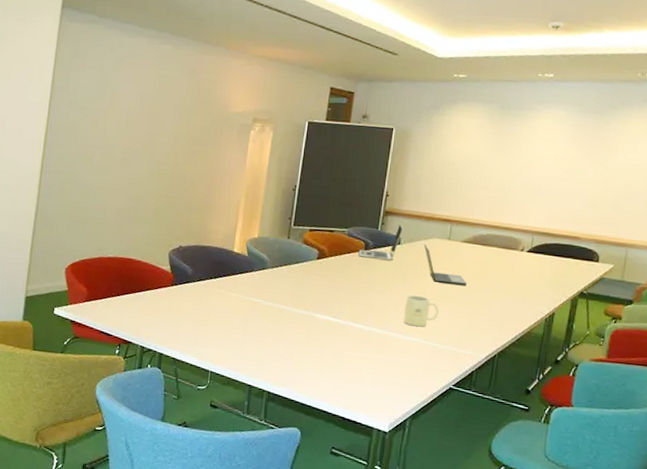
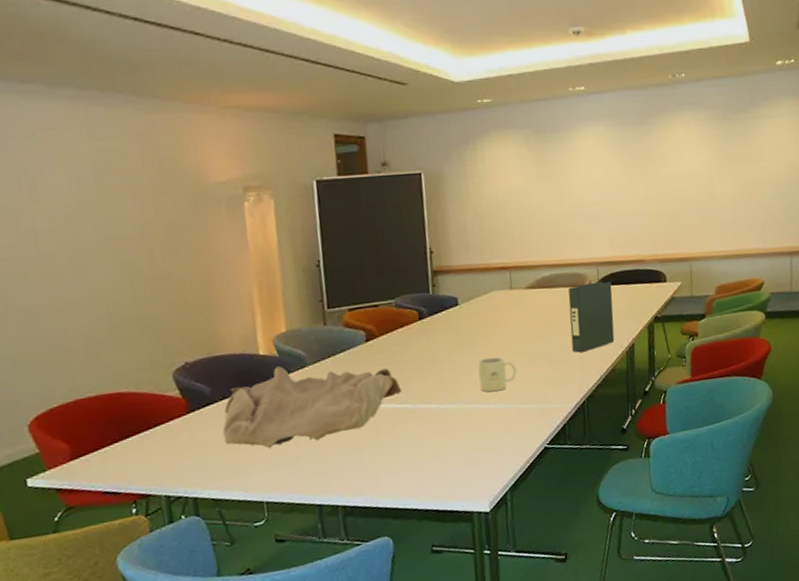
jacket: none [192,264,337,331] -> present [223,366,401,448]
laptop: present [359,224,404,261] -> none [413,282,459,329]
laptop: present [423,243,467,285] -> none [484,298,540,339]
binder: none [494,248,544,310] -> present [568,281,615,353]

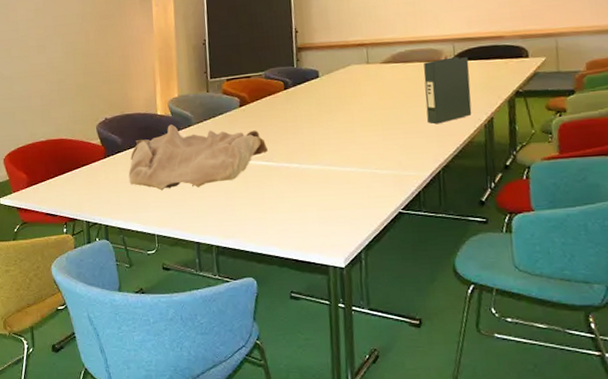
mug: present [478,357,517,393] -> none [336,124,372,157]

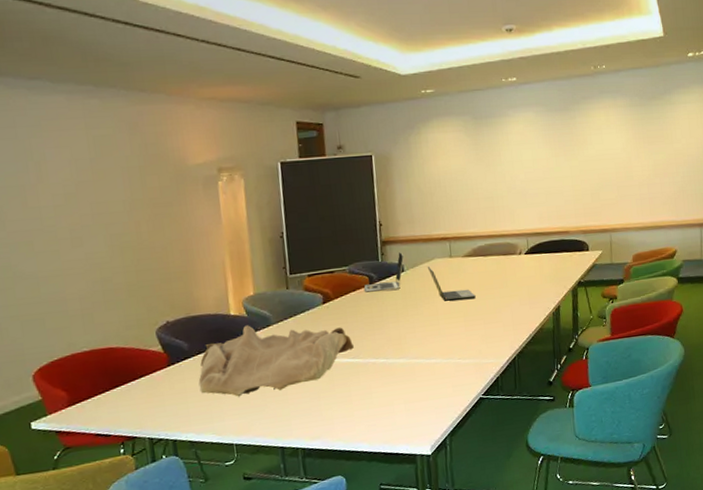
laptop: none [279,57,320,97] -> present [364,251,404,293]
laptop: none [342,72,395,108] -> present [427,266,476,301]
binder: present [423,57,472,124] -> none [501,250,543,314]

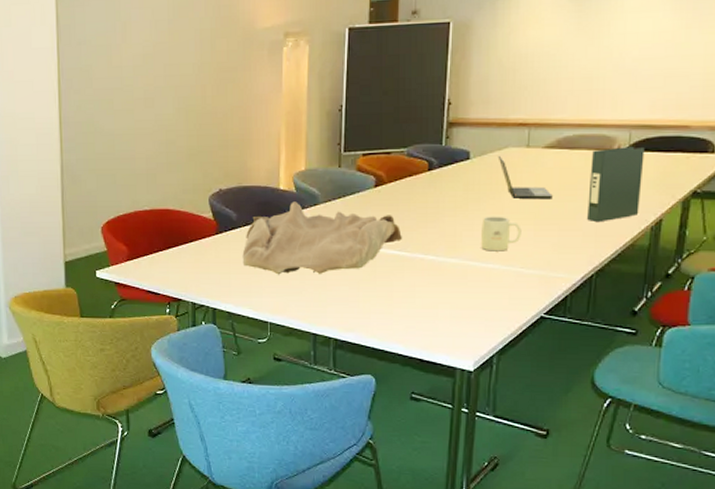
laptop: present [364,251,404,293] -> none [422,135,472,180]
mug: none [421,317,456,349] -> present [481,216,522,252]
binder: none [501,250,543,314] -> present [587,146,645,223]

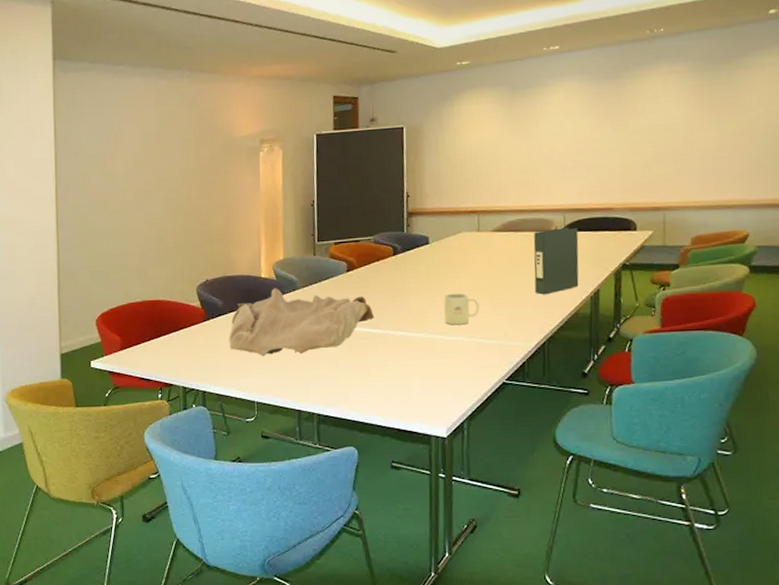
laptop: present [497,155,553,198] -> none [453,239,504,277]

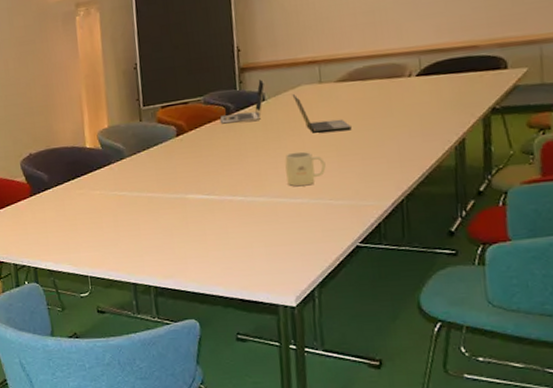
jacket: present [229,288,374,356] -> none [57,158,209,230]
laptop: none [388,223,430,263] -> present [220,78,265,124]
laptop: none [453,239,504,277] -> present [292,93,352,133]
binder: present [533,227,579,295] -> none [384,71,441,148]

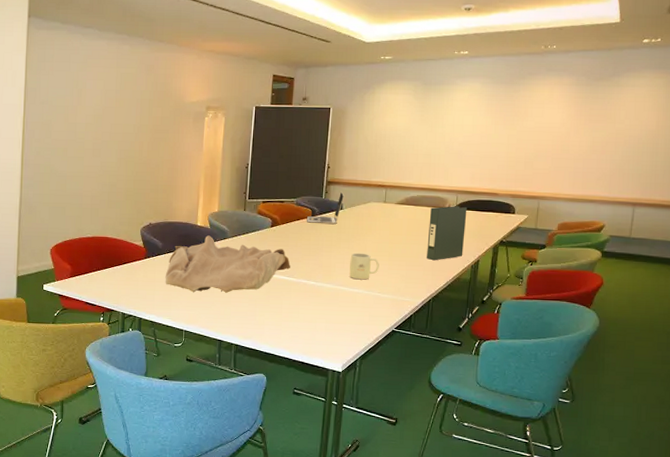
jacket: none [57,158,209,230] -> present [165,235,290,293]
laptop: present [292,93,352,133] -> none [363,207,402,241]
binder: none [384,71,441,148] -> present [427,206,467,261]

